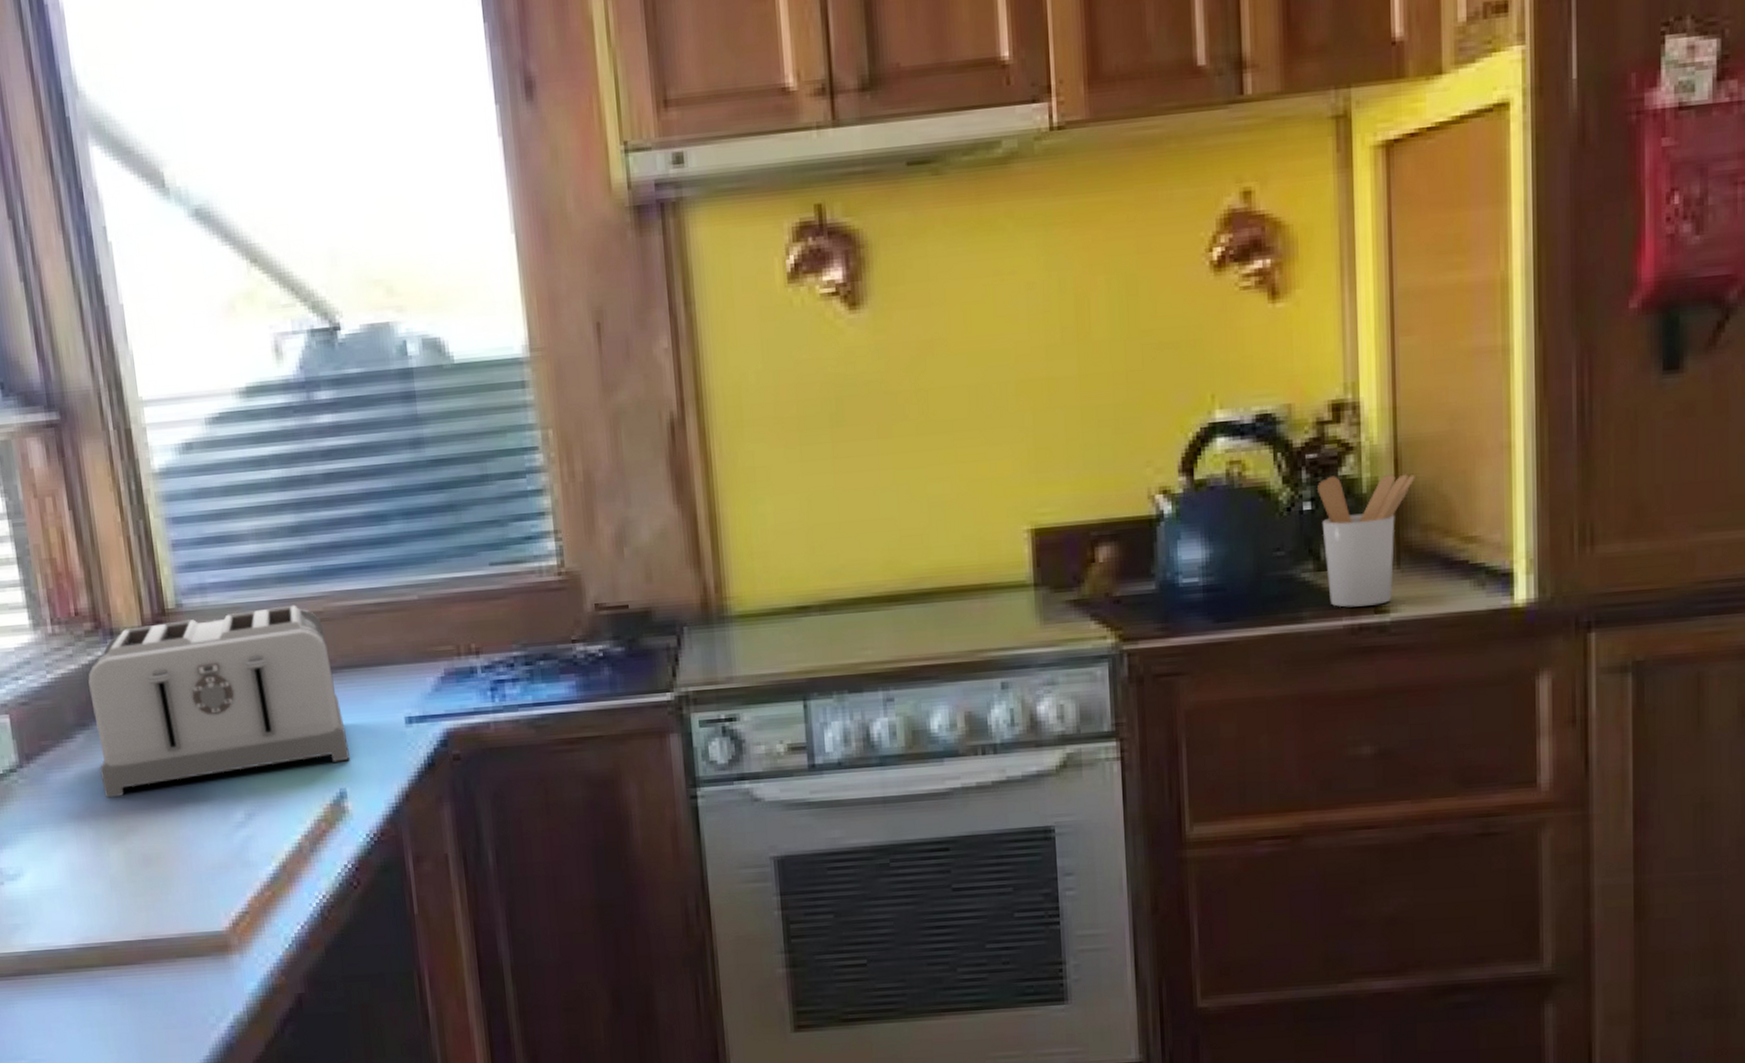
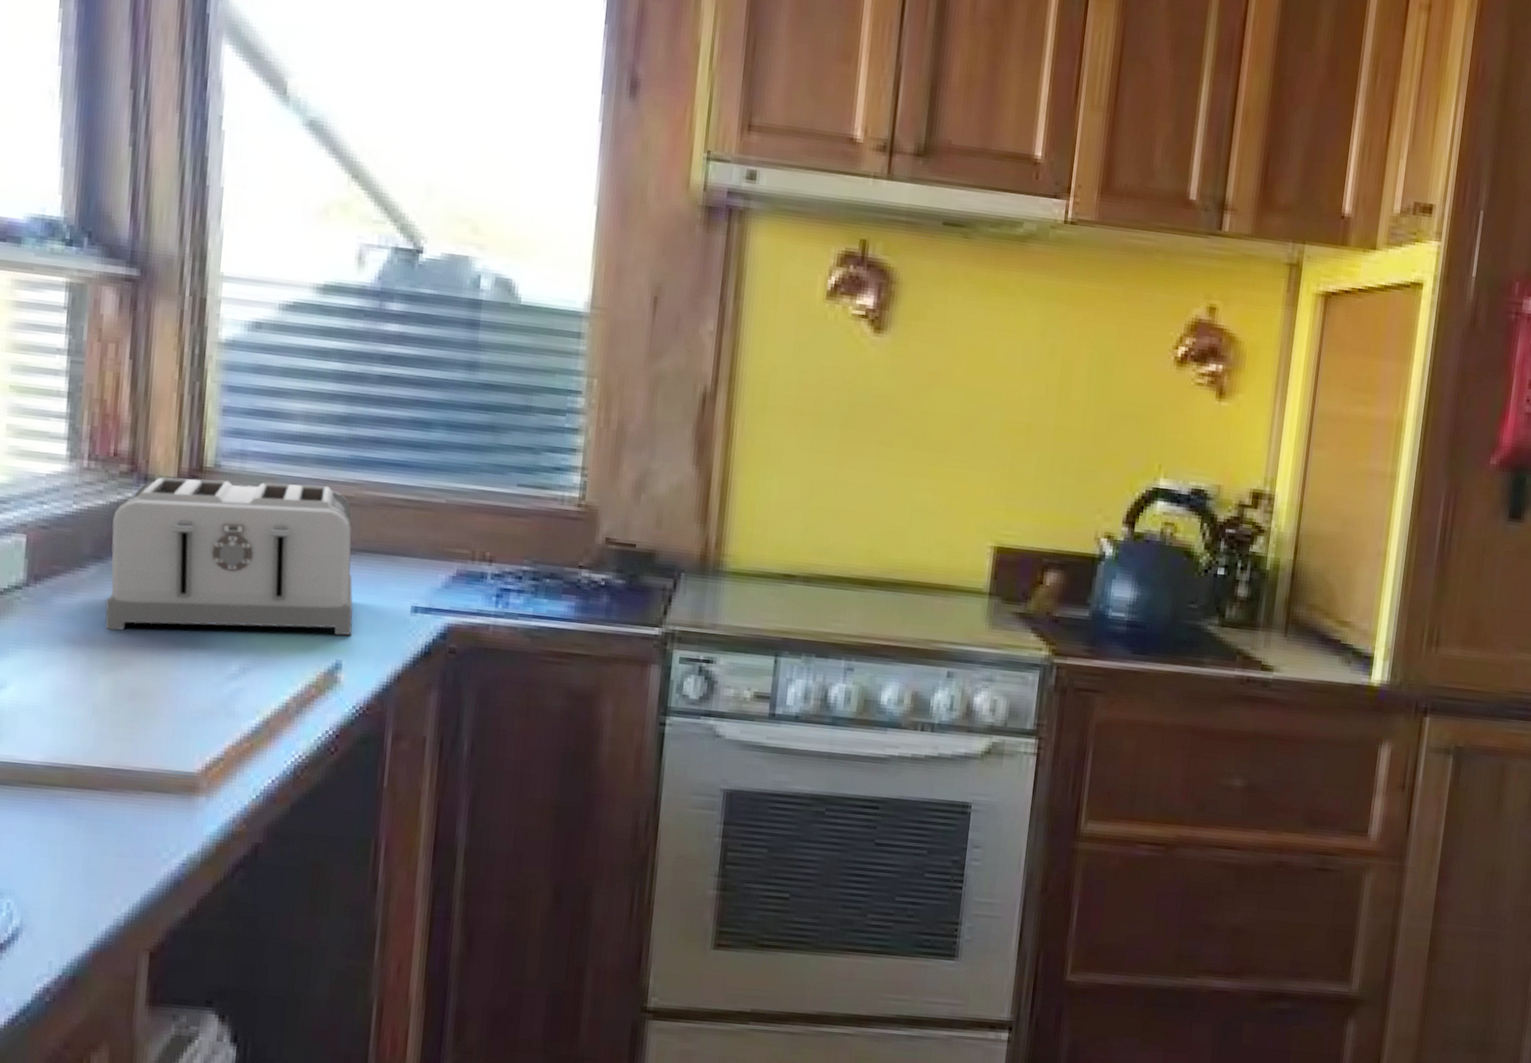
utensil holder: present [1316,474,1415,608] -> none [1227,550,1309,664]

